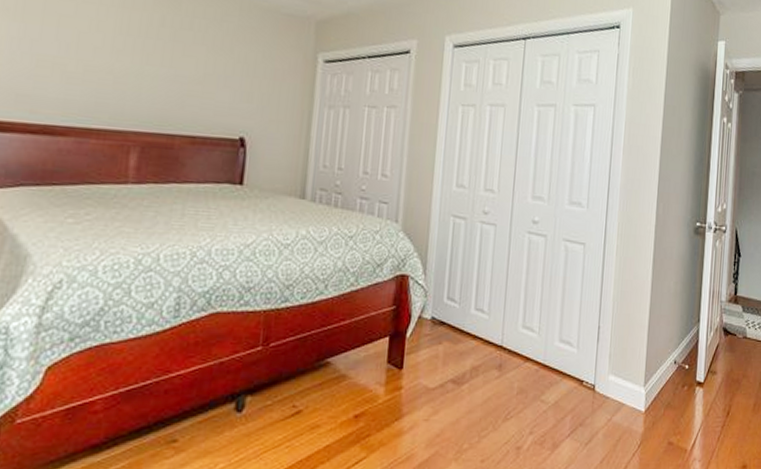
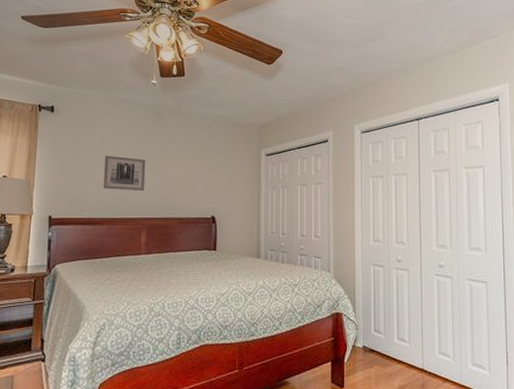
wall art: none [71,34,145,94] -> present [103,155,146,192]

